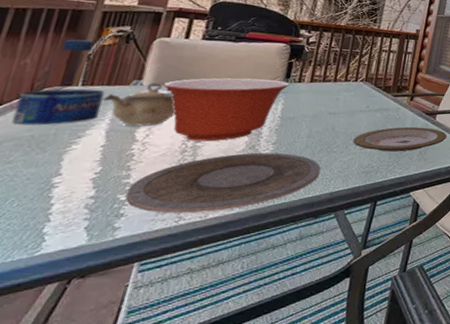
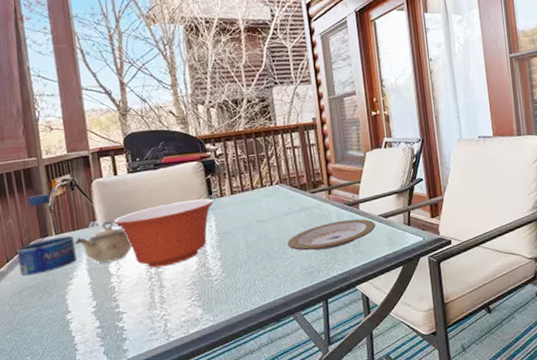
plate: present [125,152,321,213] -> none [121,266,268,334]

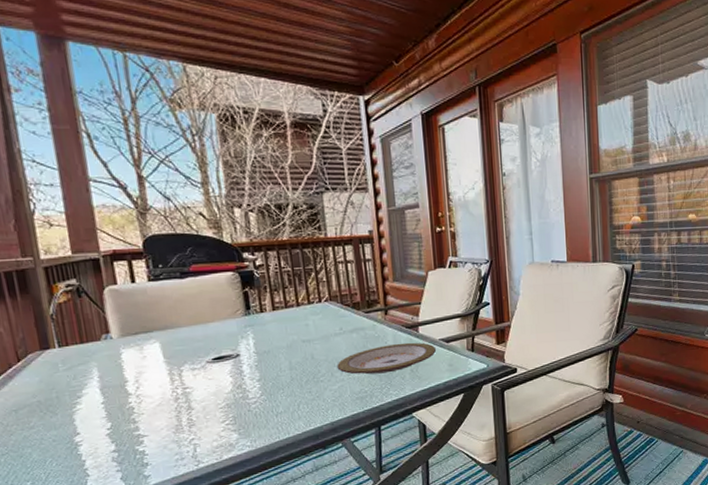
water bottle: present [16,194,77,276] -> none [10,300,86,393]
teapot: present [74,221,133,264] -> none [83,334,155,381]
mixing bowl: present [113,198,215,268] -> none [131,314,253,388]

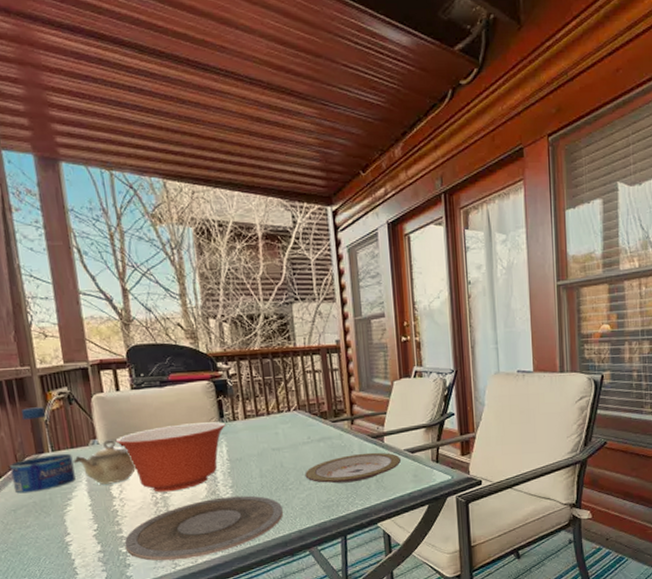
water bottle: none [10,300,86,393] -> present [10,407,76,494]
teapot: none [83,334,155,381] -> present [73,440,137,485]
mixing bowl: none [131,314,253,388] -> present [115,422,226,493]
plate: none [141,388,314,459] -> present [124,495,283,561]

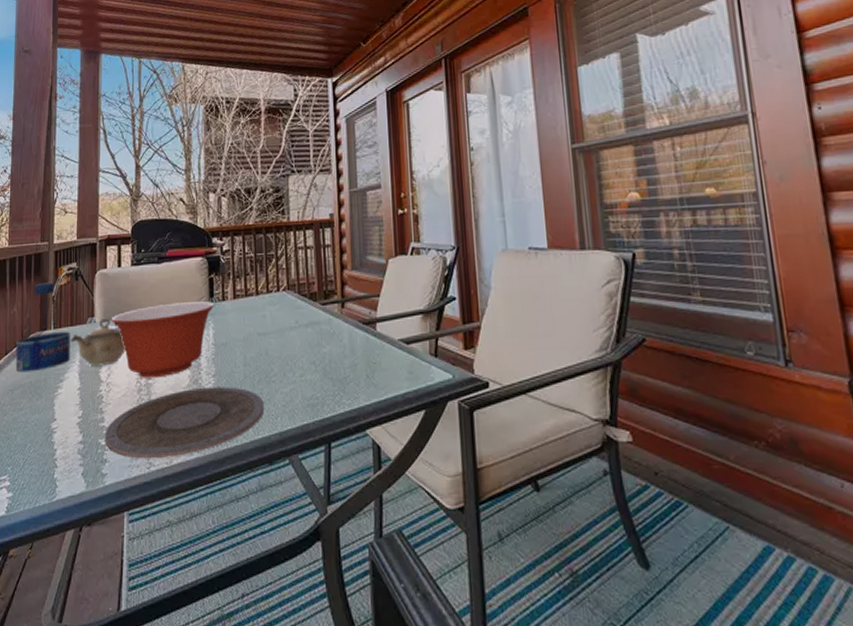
plate: present [305,452,402,484] -> none [290,341,395,377]

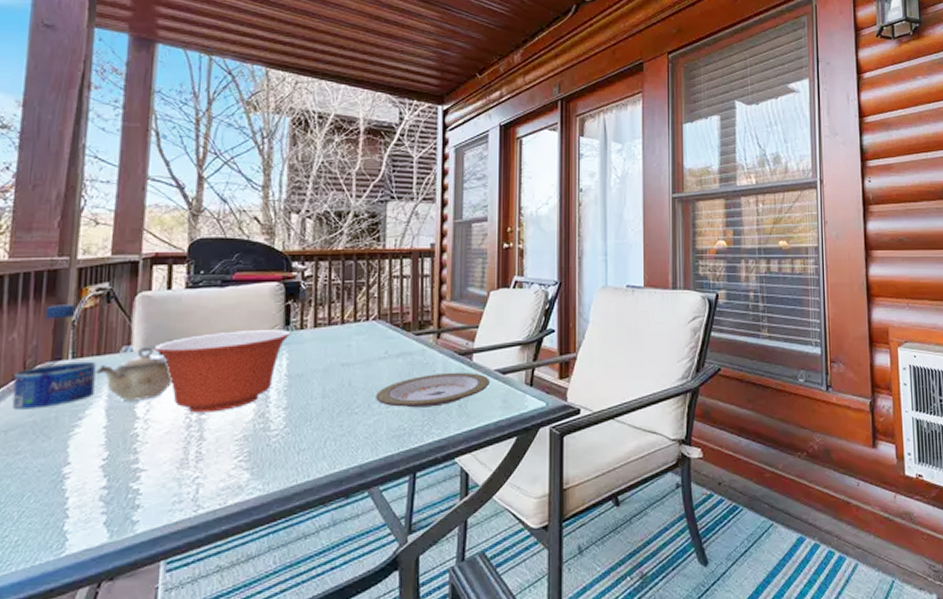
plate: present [104,387,264,459] -> none [137,420,343,502]
plate: none [290,341,395,377] -> present [376,372,491,408]

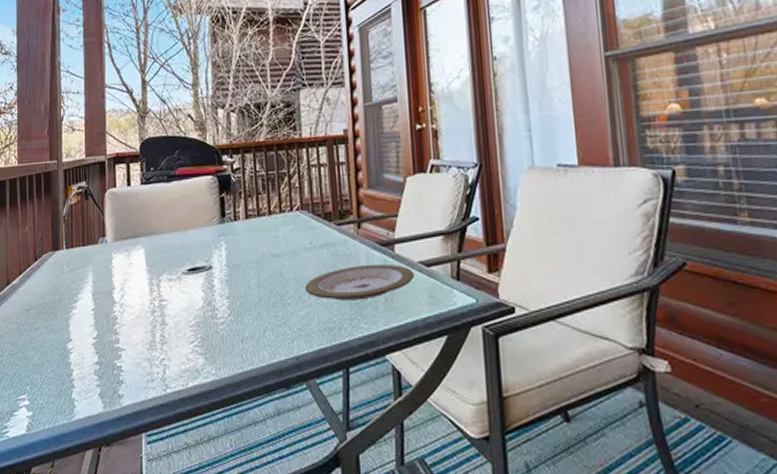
water bottle: present [11,304,96,410] -> none [29,202,83,292]
teapot: present [95,347,174,401] -> none [83,238,139,287]
mixing bowl: present [154,330,291,413] -> none [122,221,227,299]

